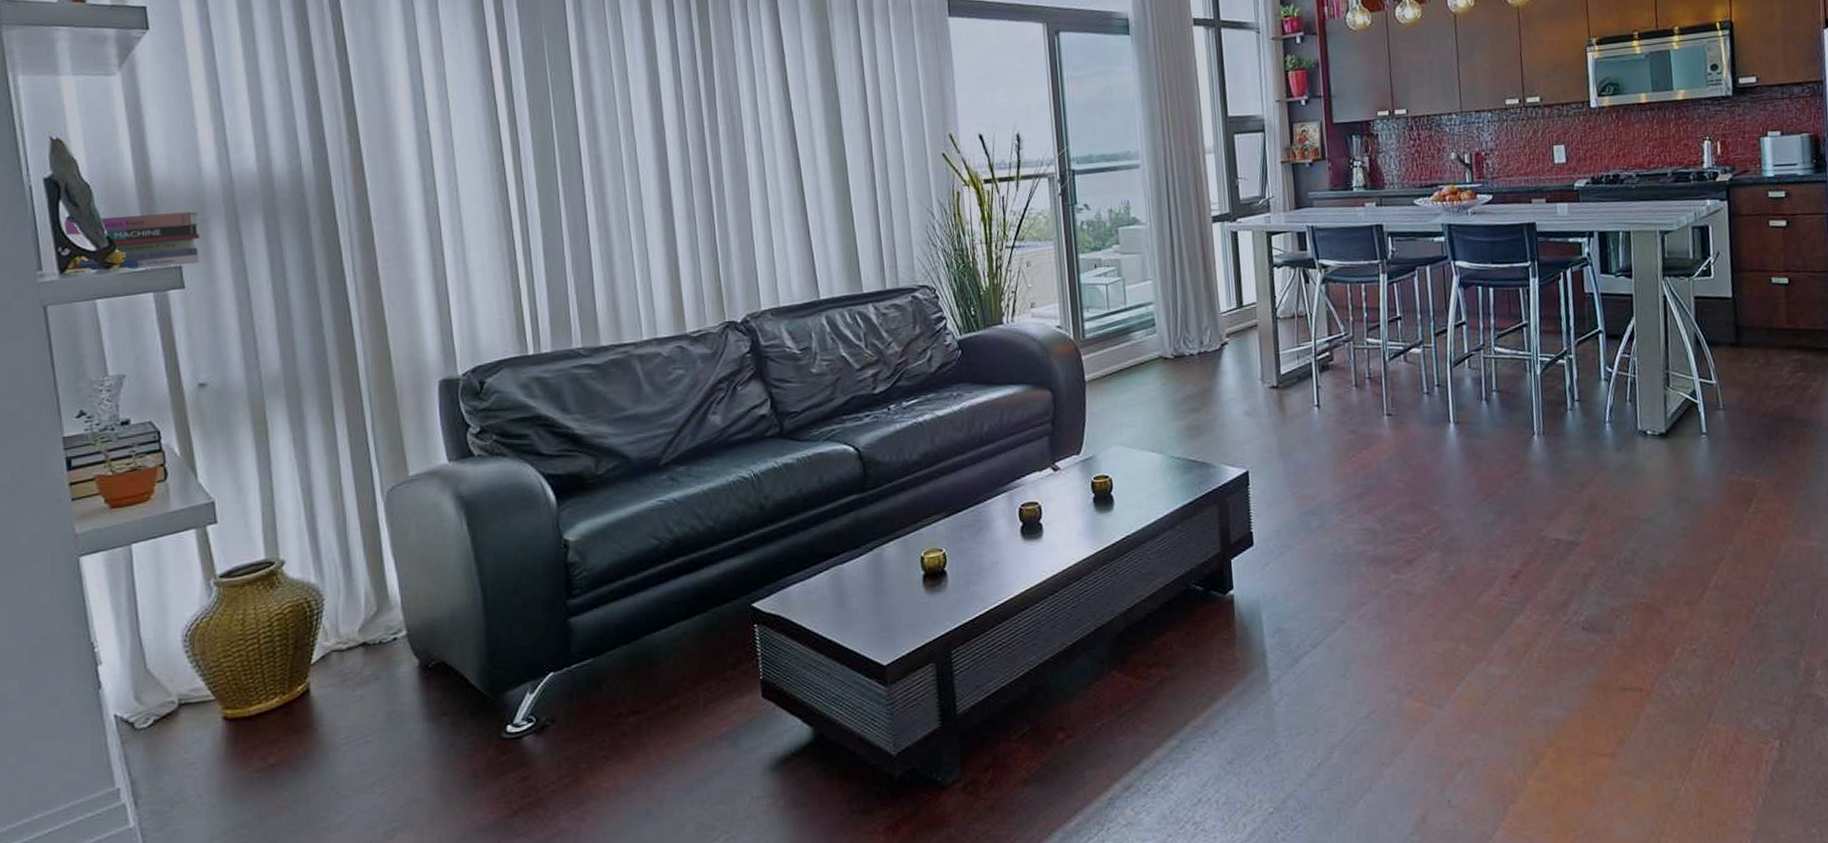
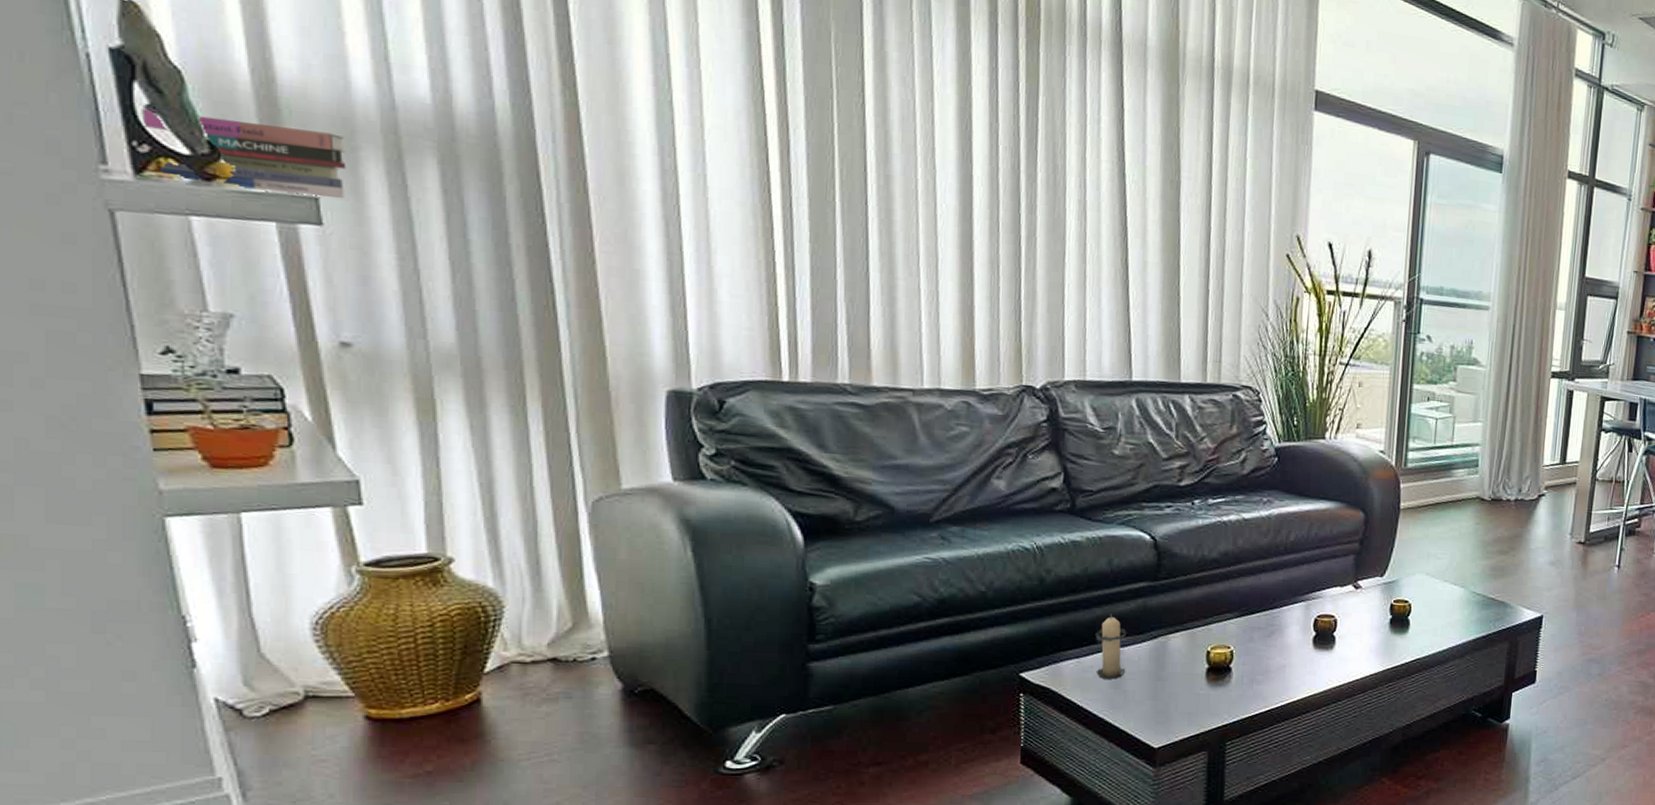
candle: none [815,530,848,599] -> present [1095,613,1127,679]

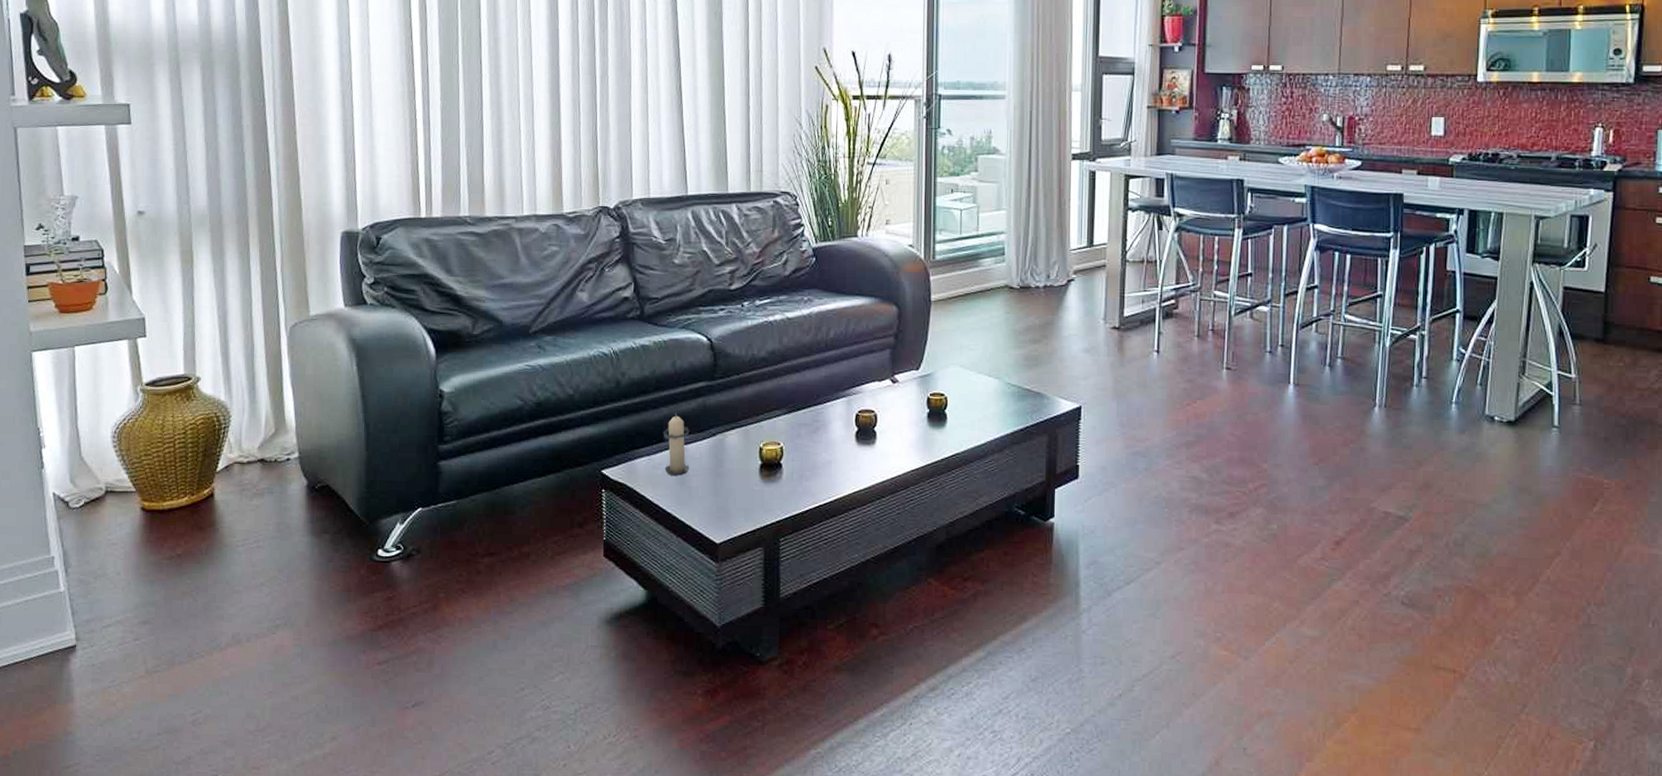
books: present [142,108,347,199] -> none [35,53,147,103]

